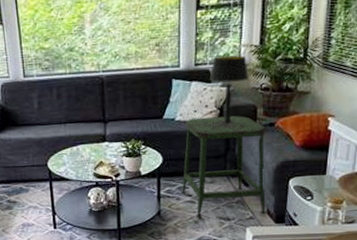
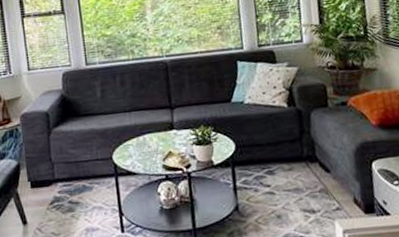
stool: present [181,116,266,219] -> none [255,96,353,213]
table lamp: present [209,55,249,124] -> none [274,34,314,105]

